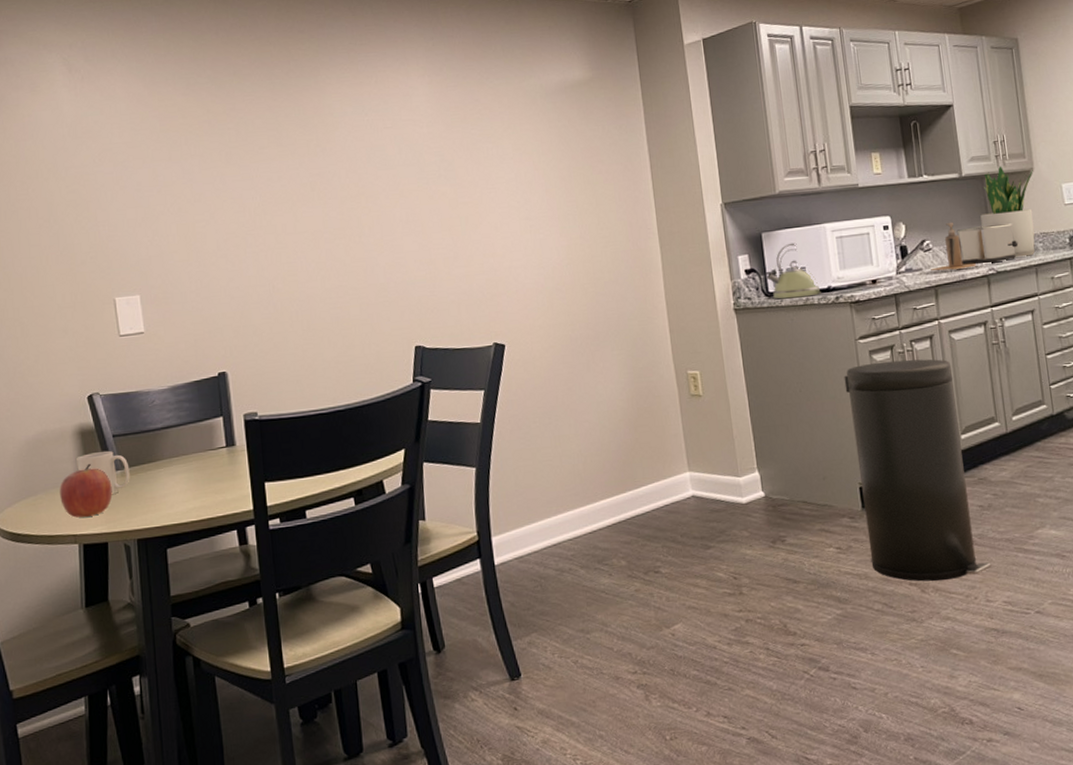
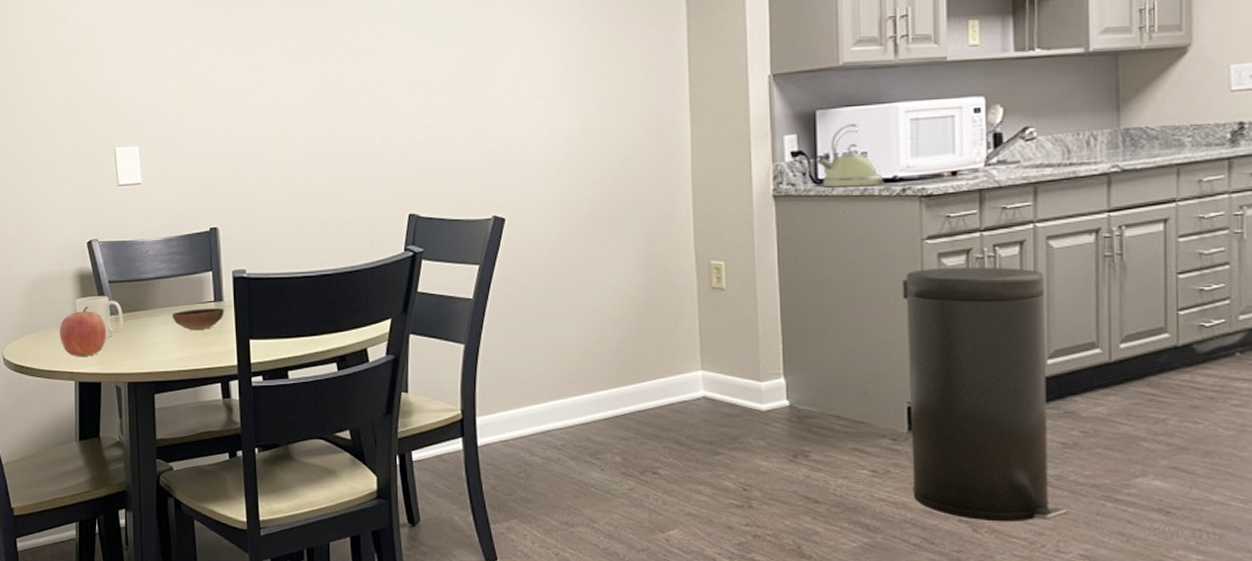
bowl: none [182,453,237,479] -> present [171,308,224,331]
soap dispenser: present [931,222,977,272] -> none [1031,106,1095,165]
toaster: present [956,223,1019,265] -> none [1072,111,1157,160]
planter: present [980,166,1035,257] -> none [1108,40,1193,153]

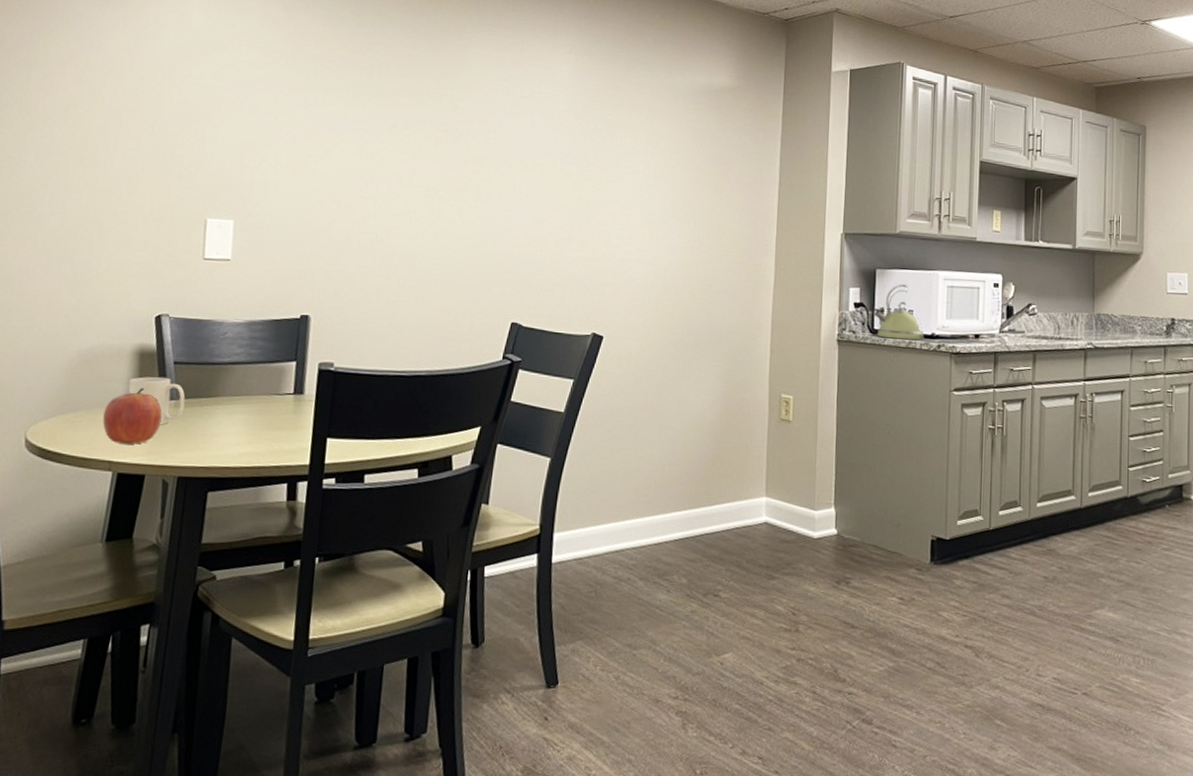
bowl: present [171,308,224,331] -> none [242,400,304,424]
pedal bin: present [902,266,1069,521] -> none [931,416,1047,647]

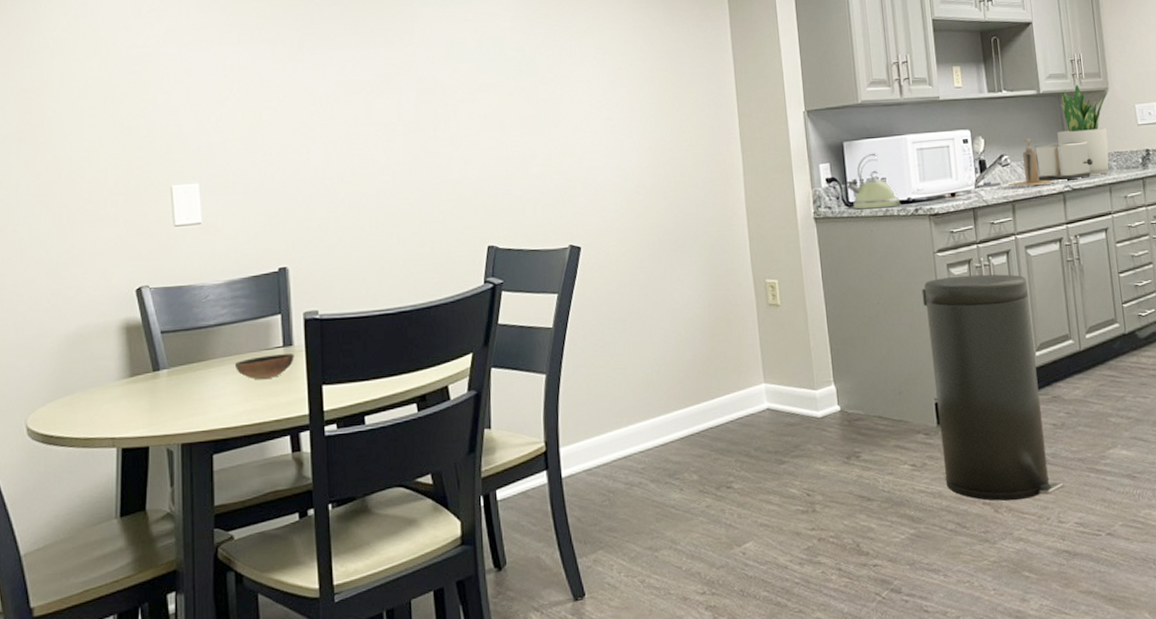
fruit: present [102,387,163,444] -> none [99,361,157,419]
mug: present [128,376,186,426] -> none [120,347,177,396]
bowl: none [242,400,304,424] -> present [234,354,294,380]
pedal bin: none [931,416,1047,647] -> present [921,274,1064,501]
soap dispenser: none [1032,290,1077,339] -> present [1008,138,1053,187]
toaster: none [1062,299,1119,339] -> present [1034,141,1094,181]
planter: none [1087,245,1144,337] -> present [1057,84,1110,175]

